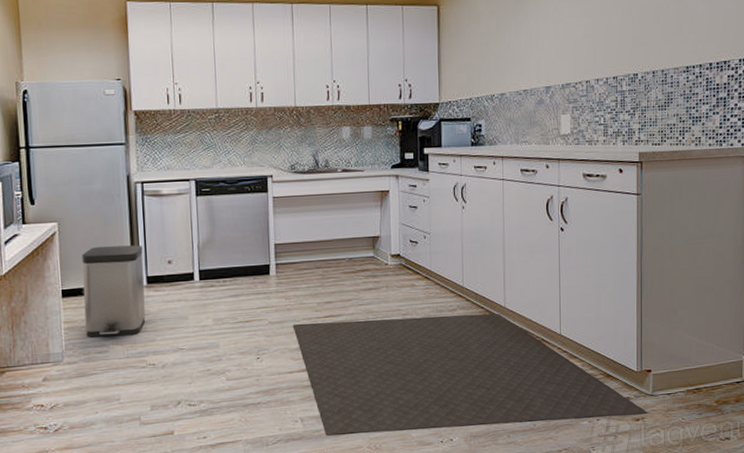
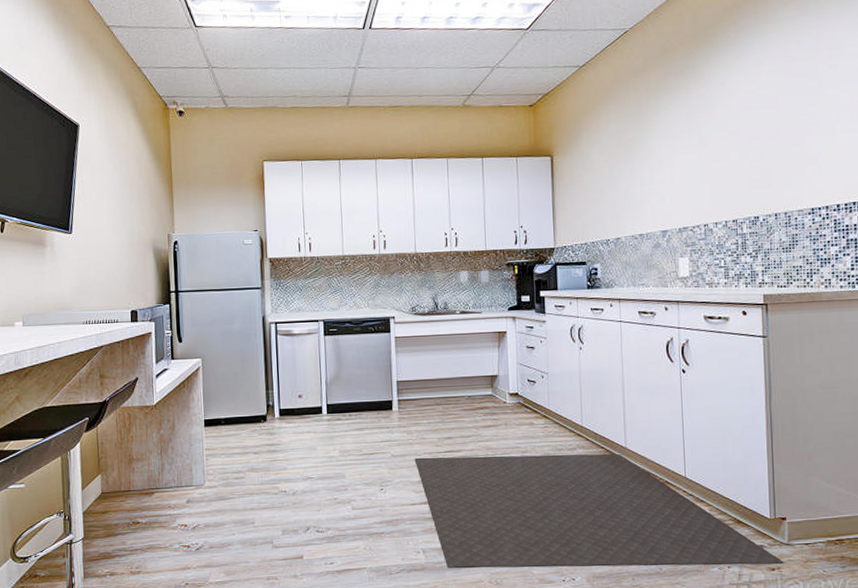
pedal bin: present [82,245,146,338] -> none [222,380,278,464]

